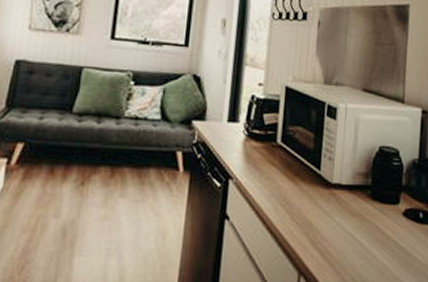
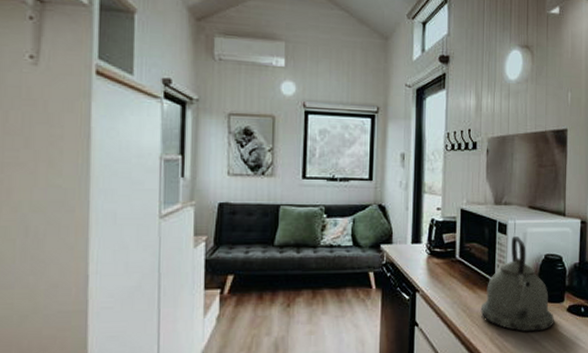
kettle: none [302,123,388,238] -> present [480,237,554,333]

